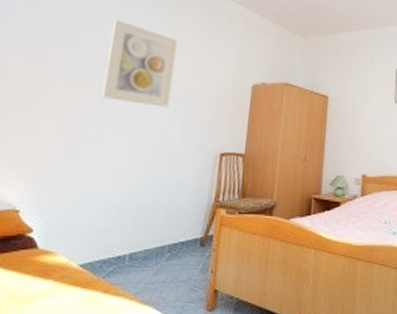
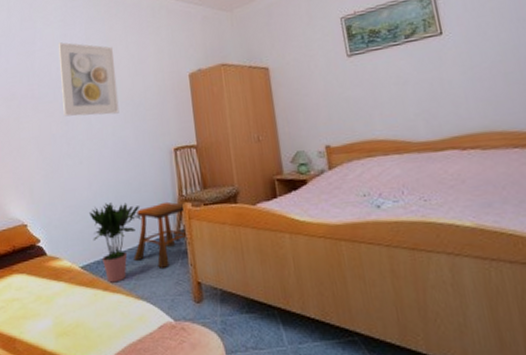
potted plant: none [103,198,170,285] -> present [89,202,142,283]
stool: none [147,205,220,273] -> present [132,201,188,268]

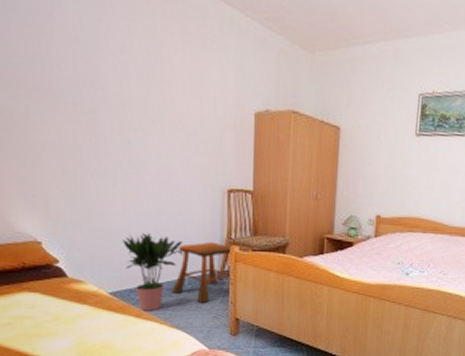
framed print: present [58,42,119,117] -> none [87,28,167,138]

